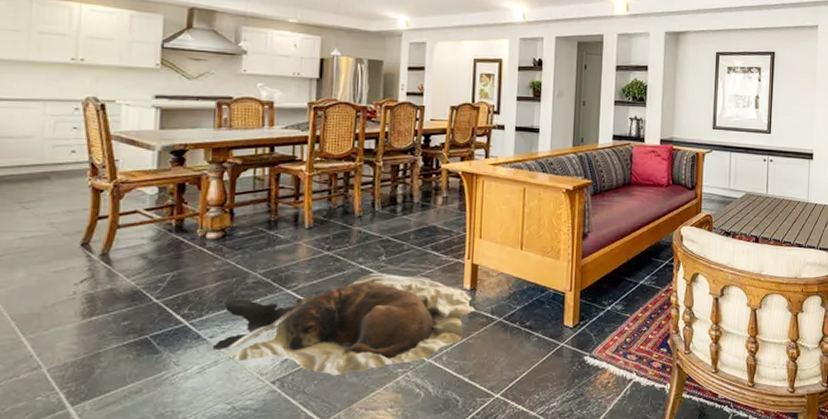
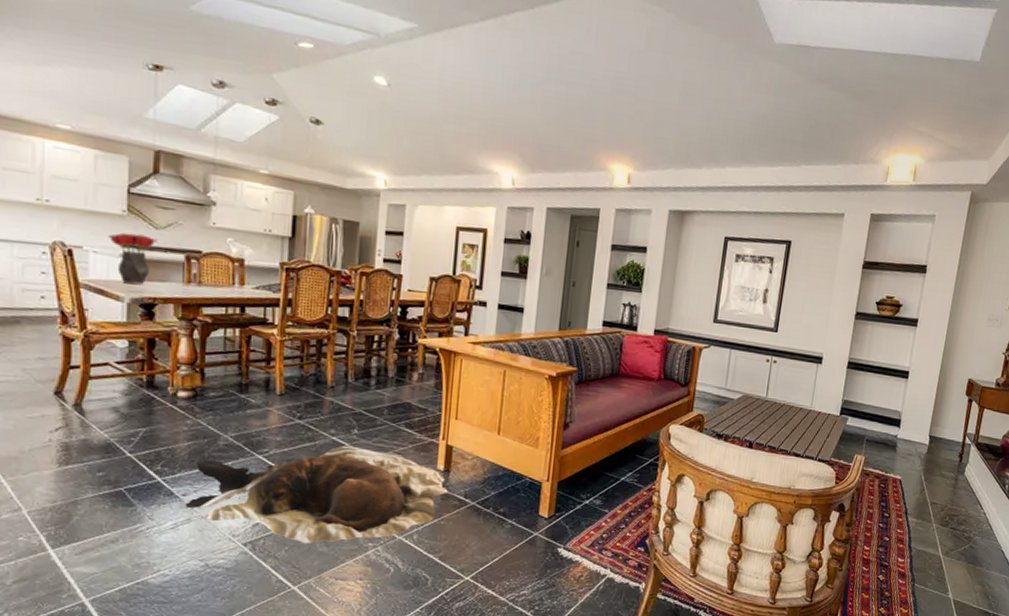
bouquet: none [141,84,189,133] -> present [108,232,157,285]

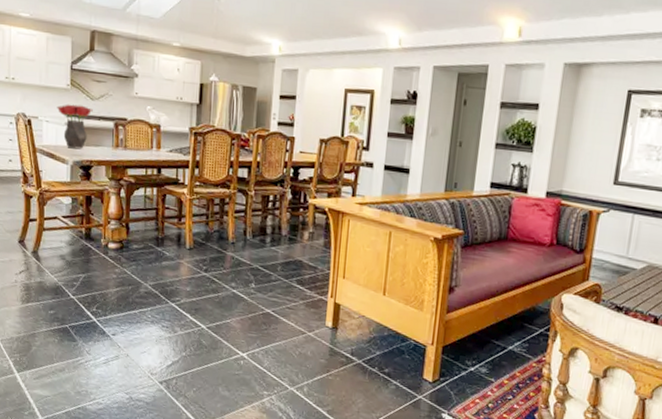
dog bed: present [185,445,448,544] -> none [114,298,336,387]

